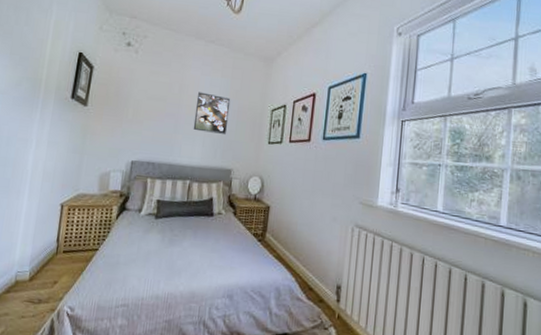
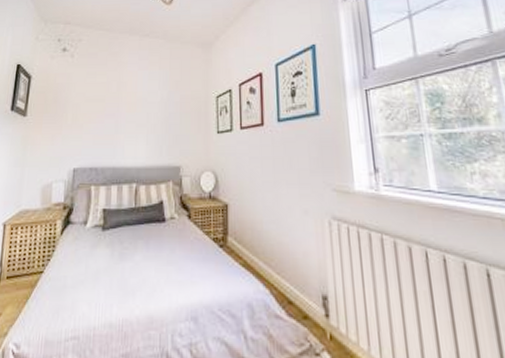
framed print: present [193,92,231,134] -> none [135,87,172,129]

